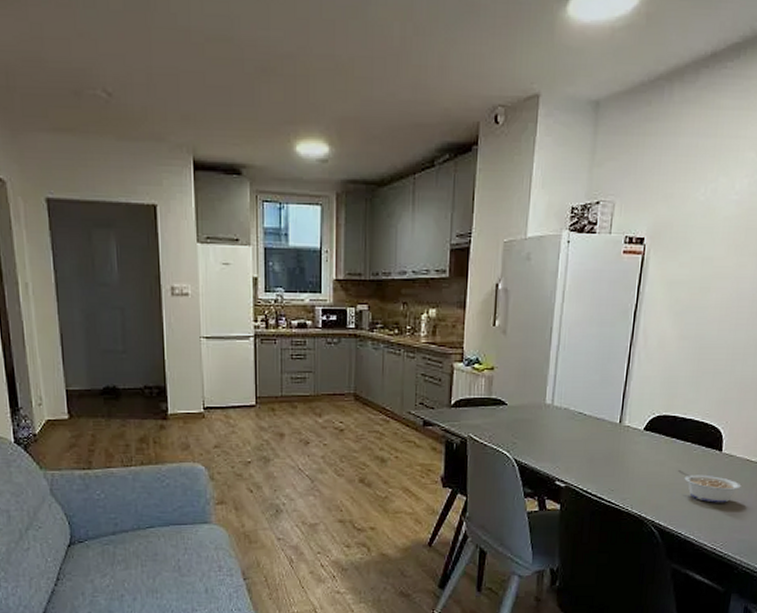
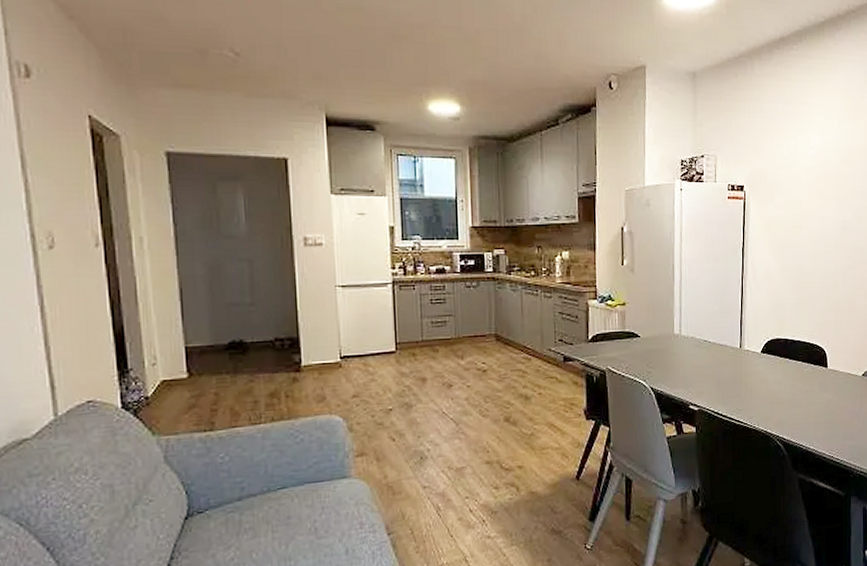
legume: present [677,469,741,503] -> none [793,386,847,415]

